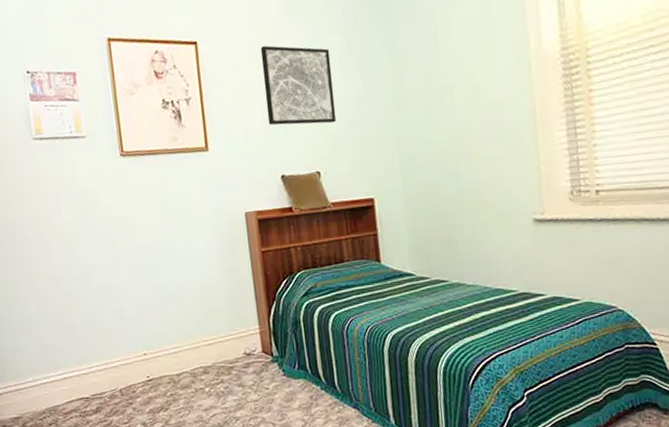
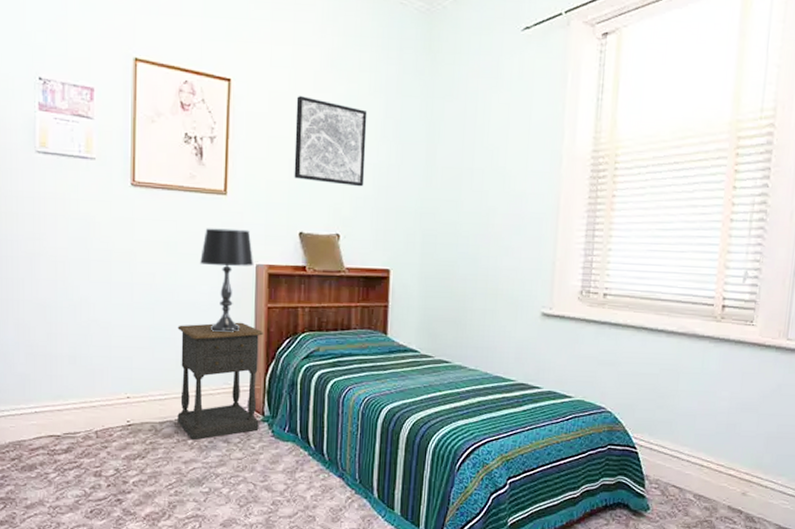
nightstand: none [180,269,270,388] -> present [177,322,263,441]
table lamp: none [192,181,243,283] -> present [200,228,254,333]

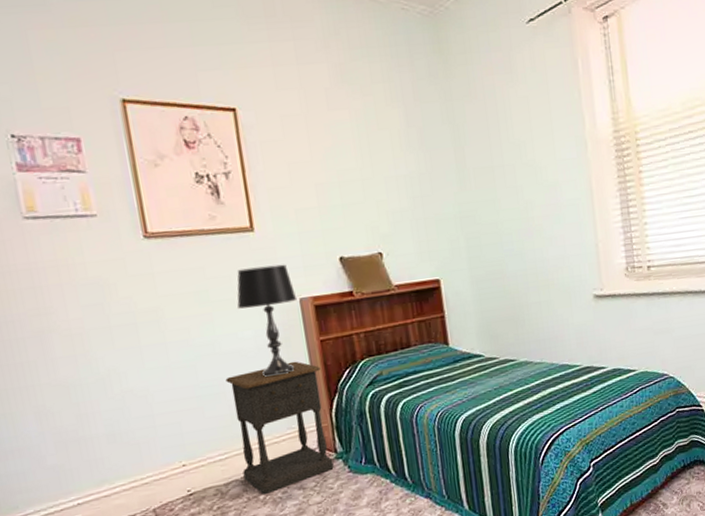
wall art: present [294,96,368,187] -> none [311,116,398,203]

